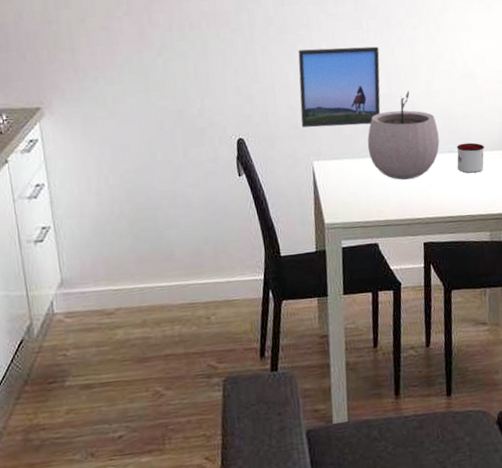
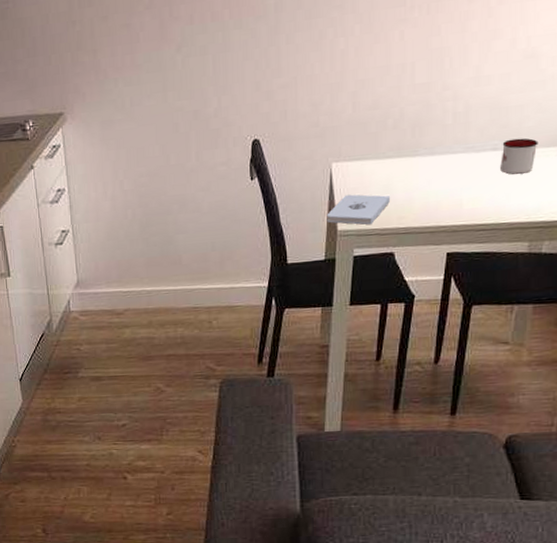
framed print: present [298,46,381,128] -> none [322,26,423,125]
notepad: none [313,190,370,218] -> present [327,194,391,225]
plant pot: present [367,90,440,180] -> none [395,78,482,183]

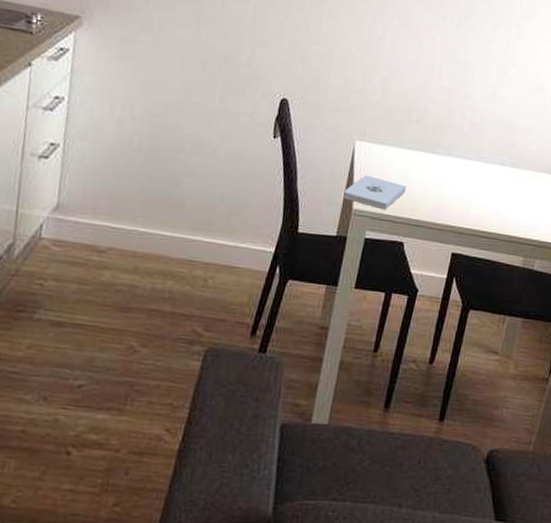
mug: present [500,138,538,175] -> none [505,158,539,193]

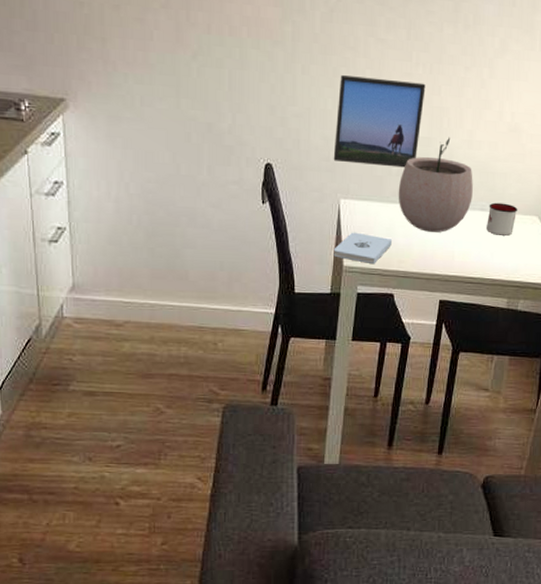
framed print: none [352,21,452,116] -> present [333,75,426,168]
plant pot: none [416,90,494,183] -> present [398,137,473,232]
mug: none [505,158,539,193] -> present [486,202,518,236]

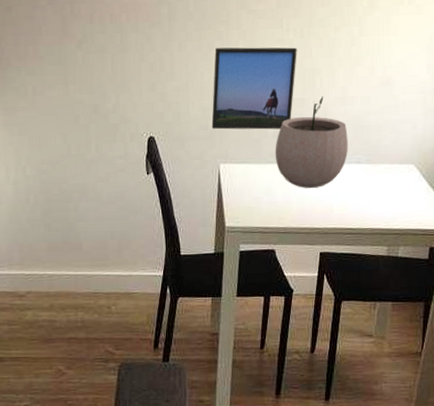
notepad: present [333,232,393,265] -> none [216,194,272,223]
mug: present [486,202,518,236] -> none [363,154,394,186]

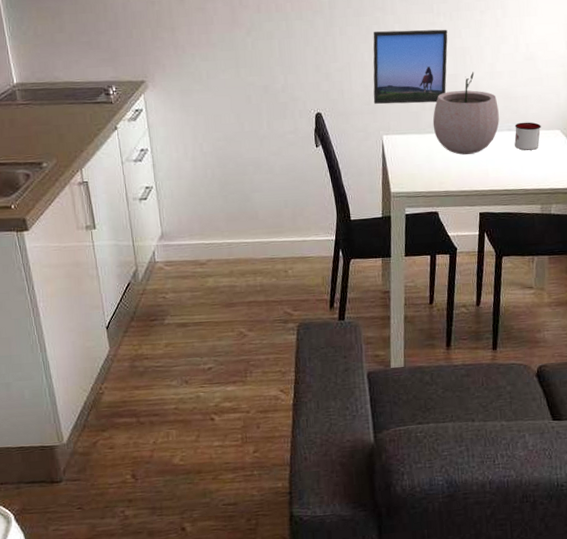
mug: none [363,154,394,186] -> present [514,122,541,150]

